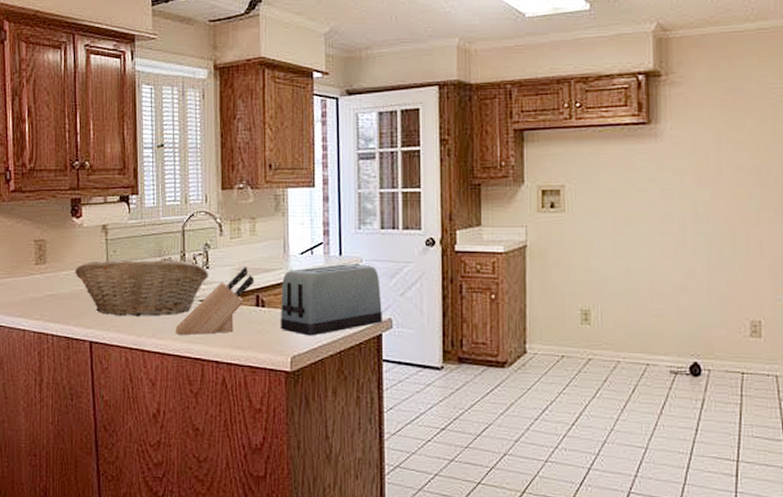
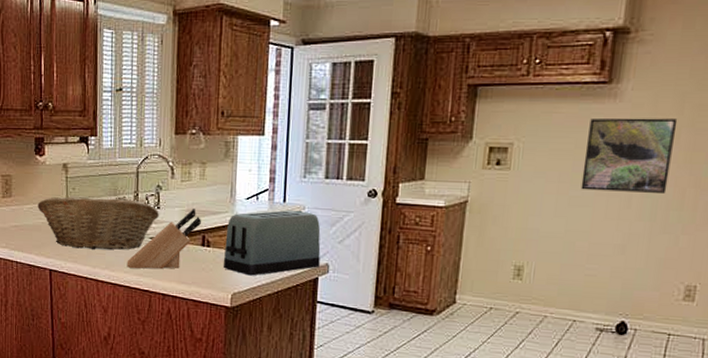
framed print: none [635,156,718,230] -> present [581,118,678,194]

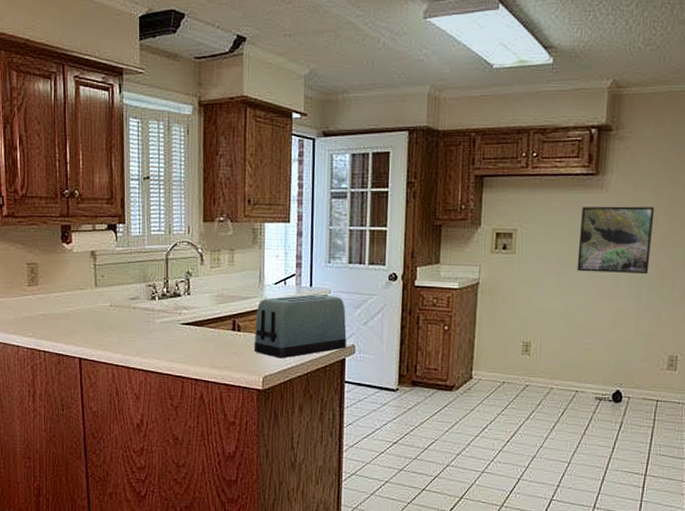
fruit basket: present [37,196,159,250] -> none [65,284,189,337]
knife block: present [127,209,202,269] -> none [158,294,232,355]

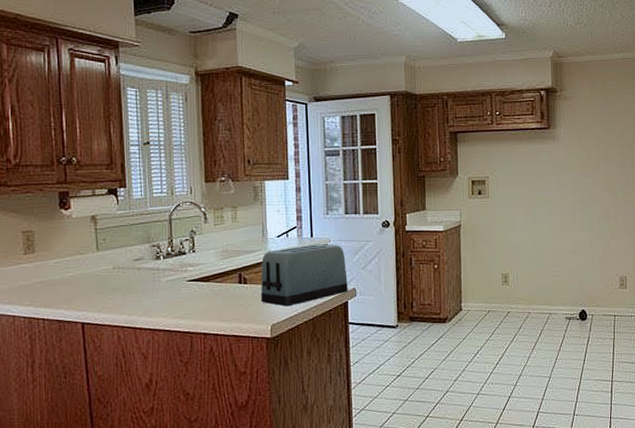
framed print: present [577,206,655,275] -> none [539,154,597,210]

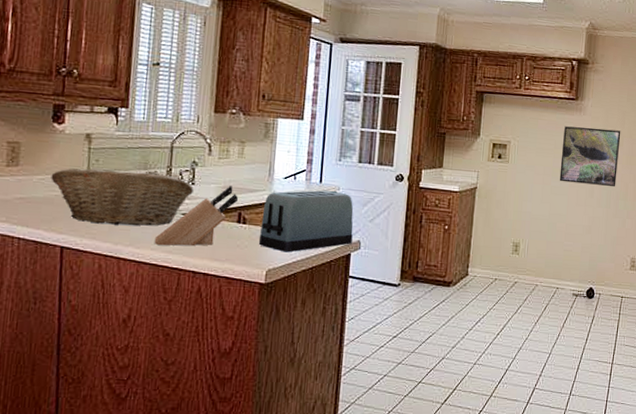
fruit basket: none [65,246,195,298] -> present [51,168,194,226]
knife block: none [165,250,238,313] -> present [154,186,239,246]
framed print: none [539,154,597,210] -> present [559,126,621,187]

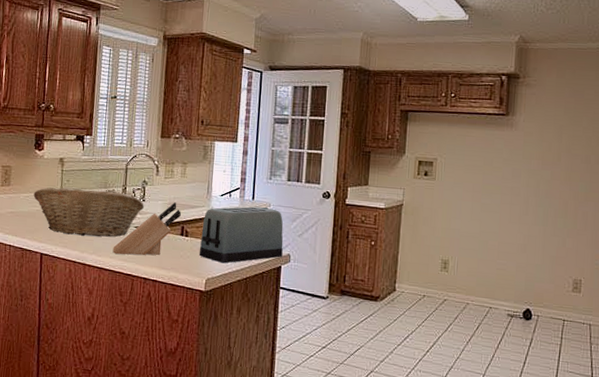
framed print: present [559,126,621,187] -> none [490,142,558,205]

